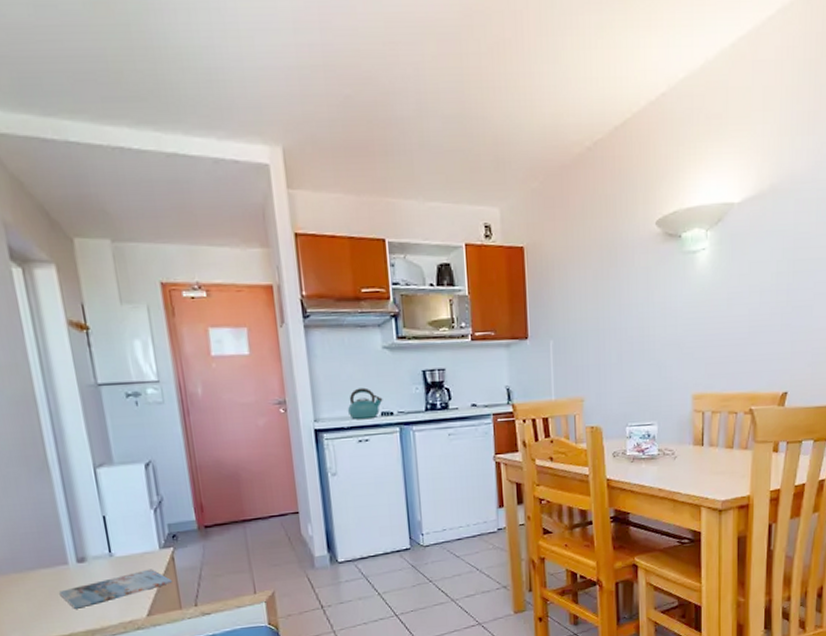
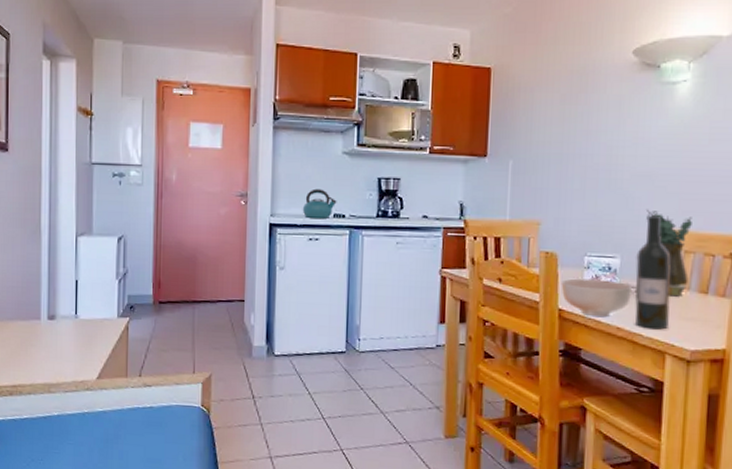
magazine: present [59,569,173,609] -> none [29,334,124,362]
bowl: none [607,446,670,482] -> present [561,278,633,318]
wine bottle: none [671,381,702,487] -> present [634,215,671,330]
vase: none [678,376,717,455] -> present [646,209,692,297]

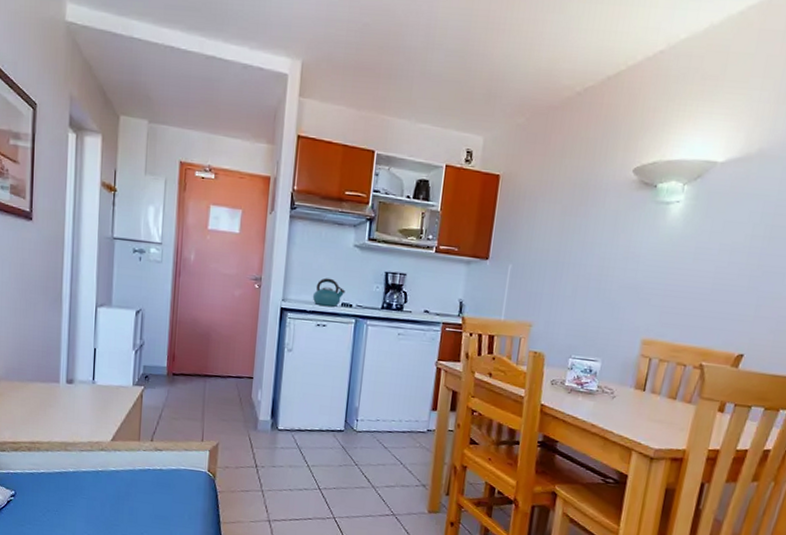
bowl: present [561,278,633,318] -> none [545,377,610,415]
wine bottle: present [634,215,671,330] -> none [608,324,647,429]
vase: present [646,209,692,297] -> none [628,319,670,400]

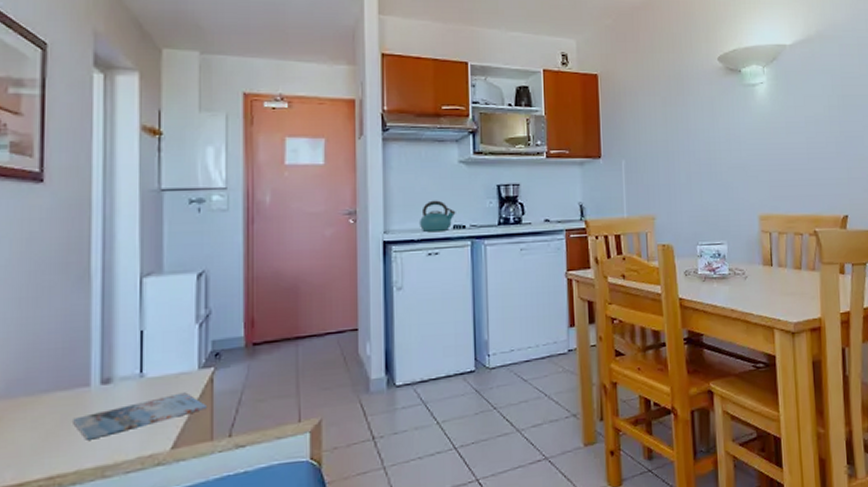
magazine: none [48,400,138,422] -> present [73,392,208,440]

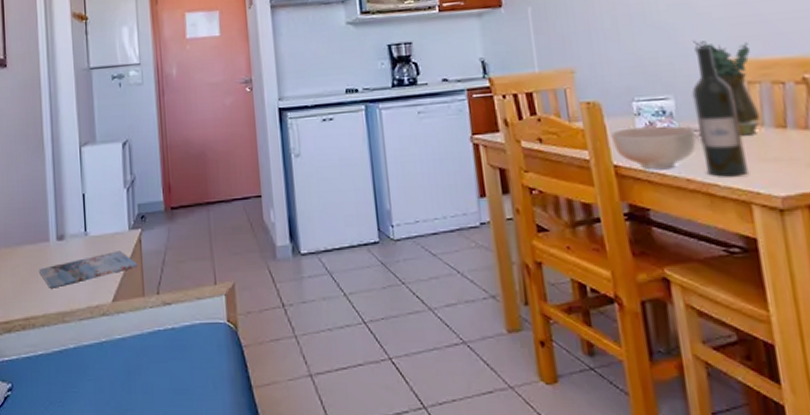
kettle: present [419,200,456,232] -> none [311,64,347,97]
bowl: none [679,265,741,302] -> present [610,125,696,170]
wine bottle: none [740,202,773,307] -> present [691,45,748,177]
vase: none [744,197,785,275] -> present [693,40,761,136]

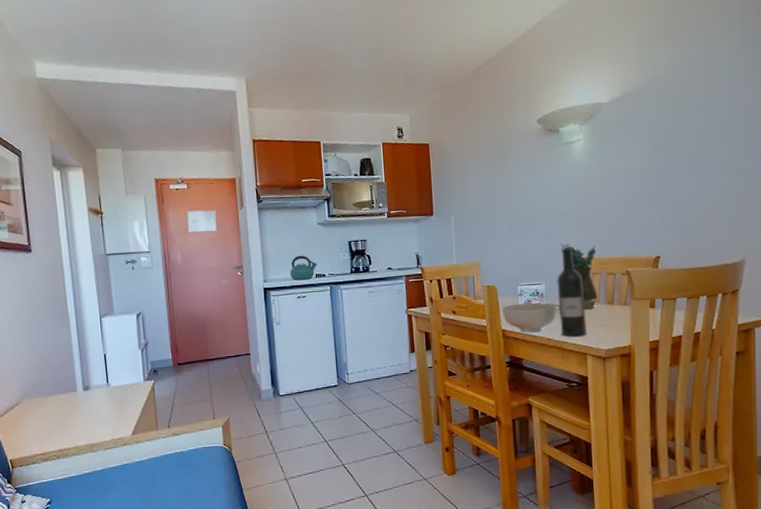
magazine: present [39,250,139,288] -> none [69,397,153,427]
kettle: none [311,64,347,97] -> present [289,255,317,280]

